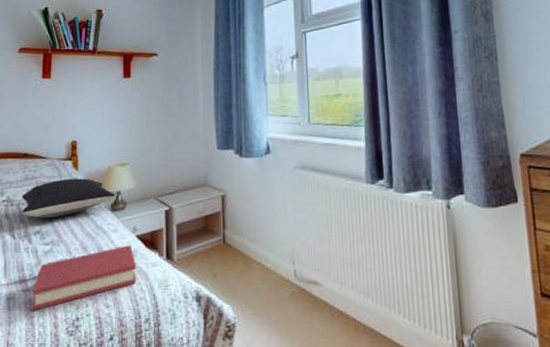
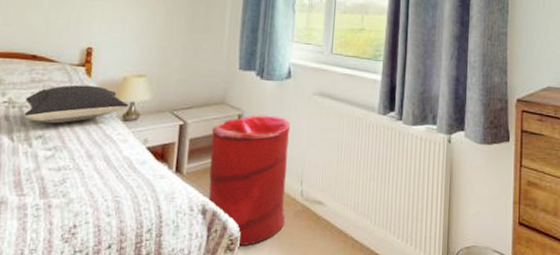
hardback book: present [31,245,137,311] -> none [25,156,144,216]
laundry hamper: none [198,194,282,333] -> present [209,115,291,247]

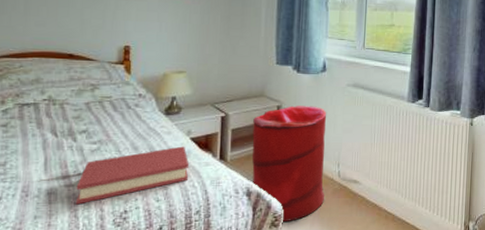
pillow: present [24,85,129,124] -> none [65,82,170,119]
hardback book: none [25,156,144,216] -> present [75,146,190,205]

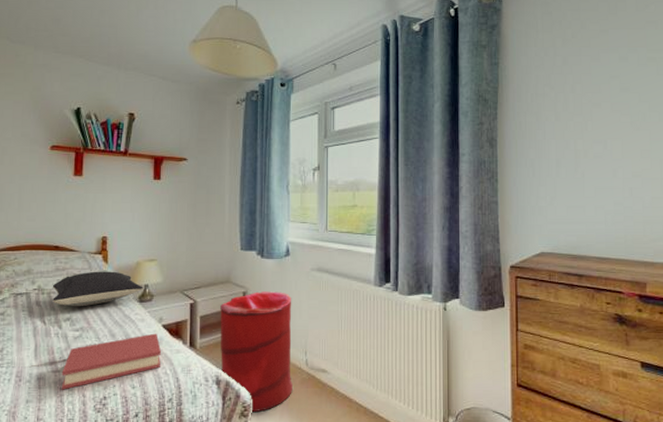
pillow: none [65,82,170,119] -> present [52,271,143,307]

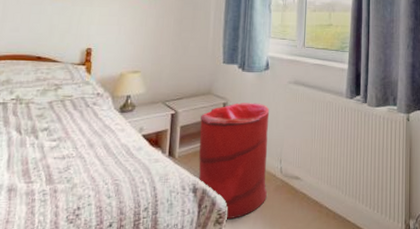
pillow: present [52,271,143,307] -> none [30,82,125,117]
hardback book: present [61,333,162,390] -> none [33,143,140,201]

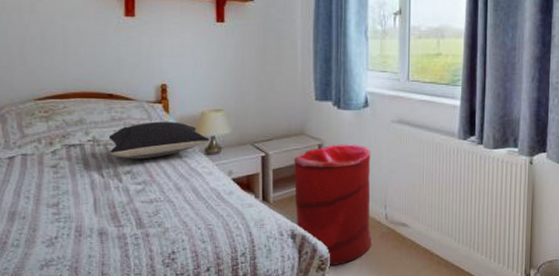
pillow: none [30,82,125,117] -> present [108,121,210,160]

